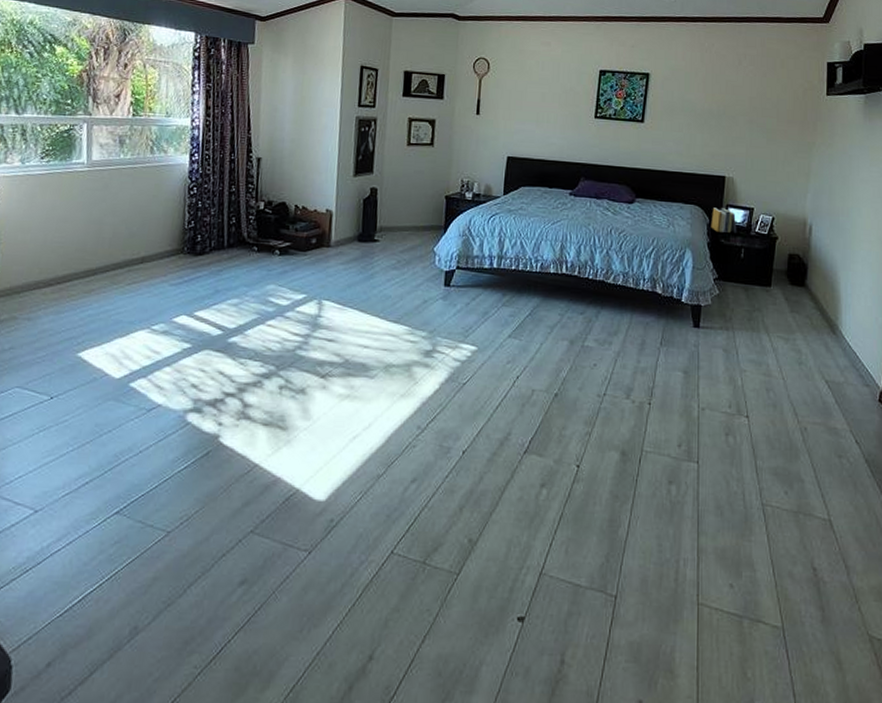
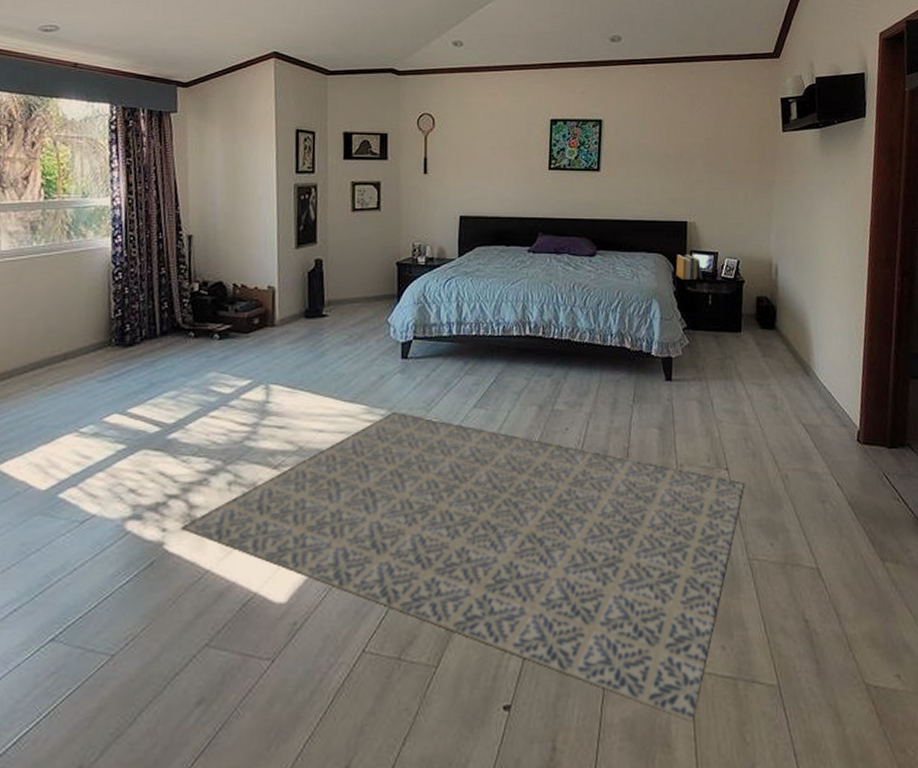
area rug: none [234,334,763,651] -> present [180,411,744,721]

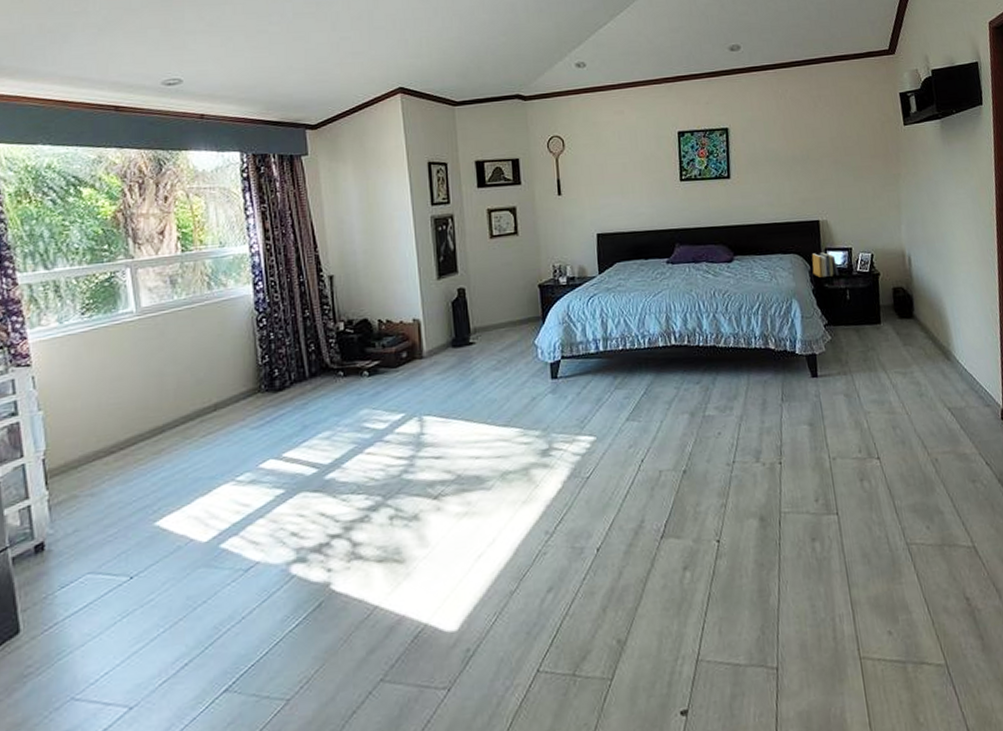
area rug: present [180,411,744,721] -> none [345,431,897,708]

